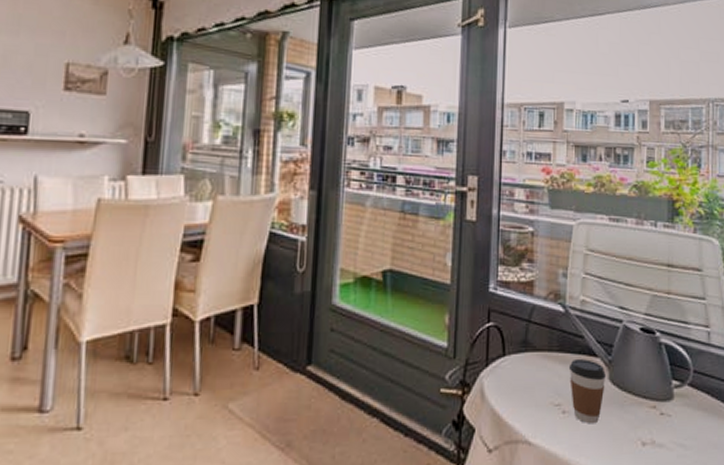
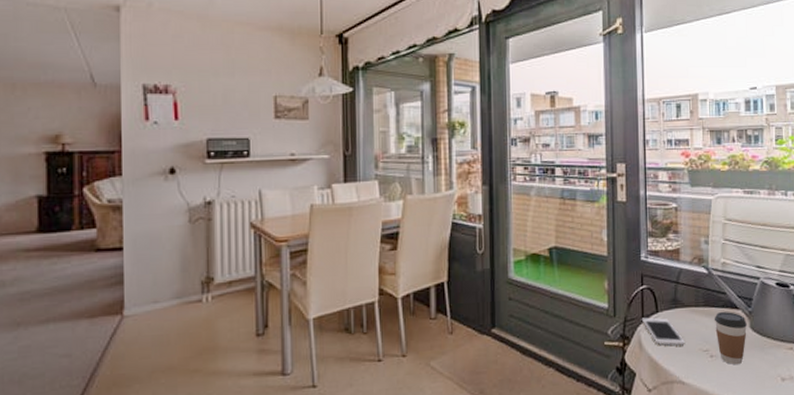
cell phone: none [485,361,535,398] -> present [641,317,686,346]

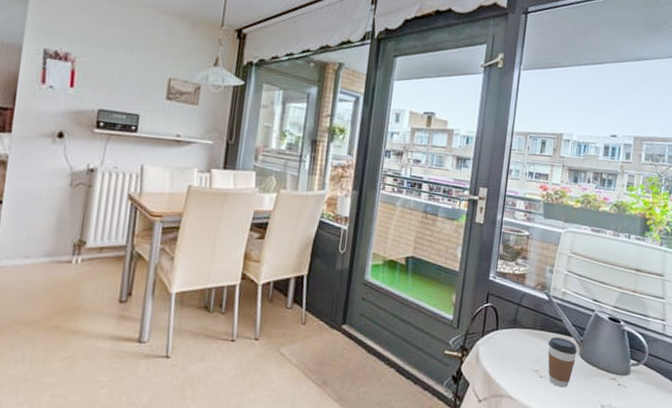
cell phone: present [641,317,686,346] -> none [481,333,519,364]

